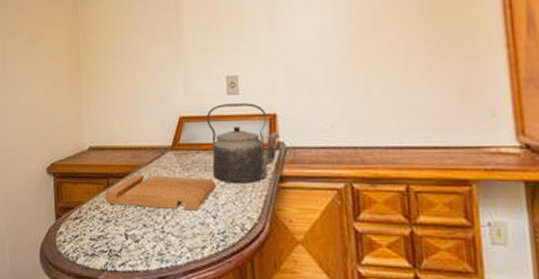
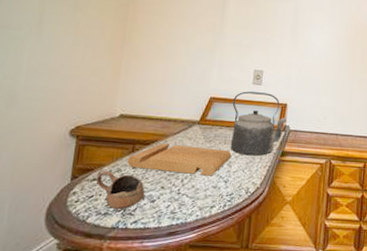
cup: none [78,208,128,251] -> present [96,170,145,210]

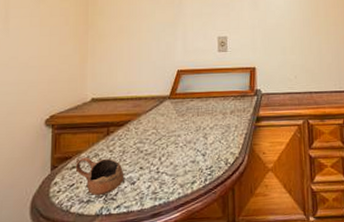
cutting board: present [127,143,232,176] -> none [103,122,206,152]
kettle: present [230,91,287,156] -> none [200,59,258,125]

